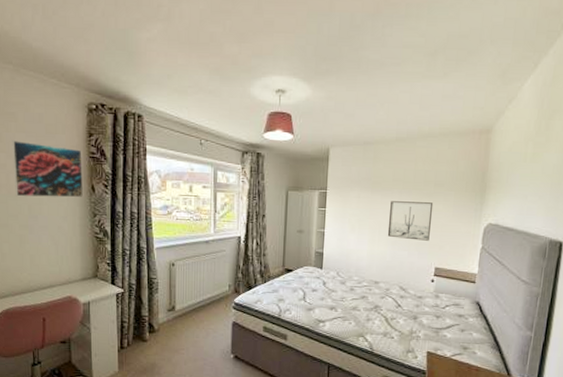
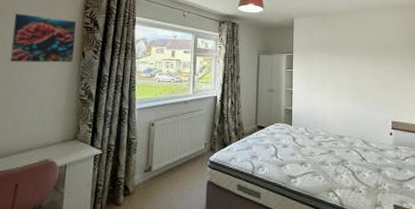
wall art: present [387,201,434,241] -> none [347,62,384,97]

